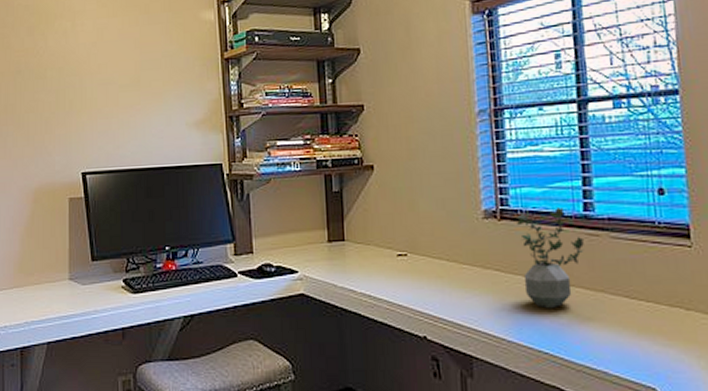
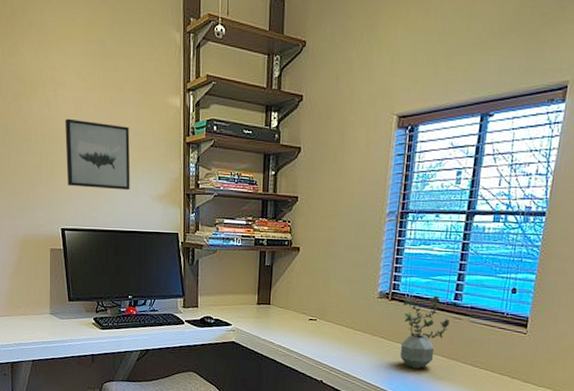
wall art: none [85,47,162,123] -> present [65,118,130,191]

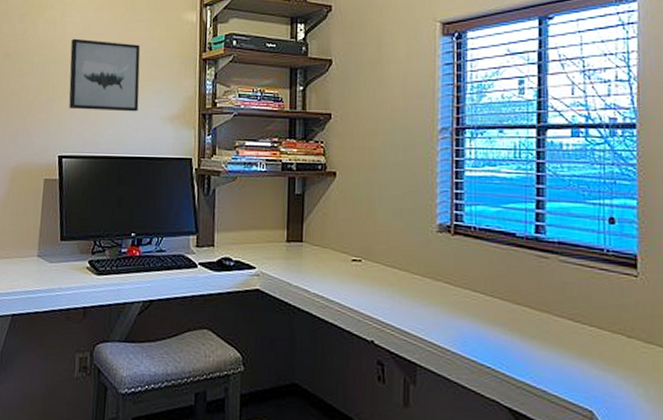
potted plant: present [399,295,451,369] -> none [470,228,534,325]

